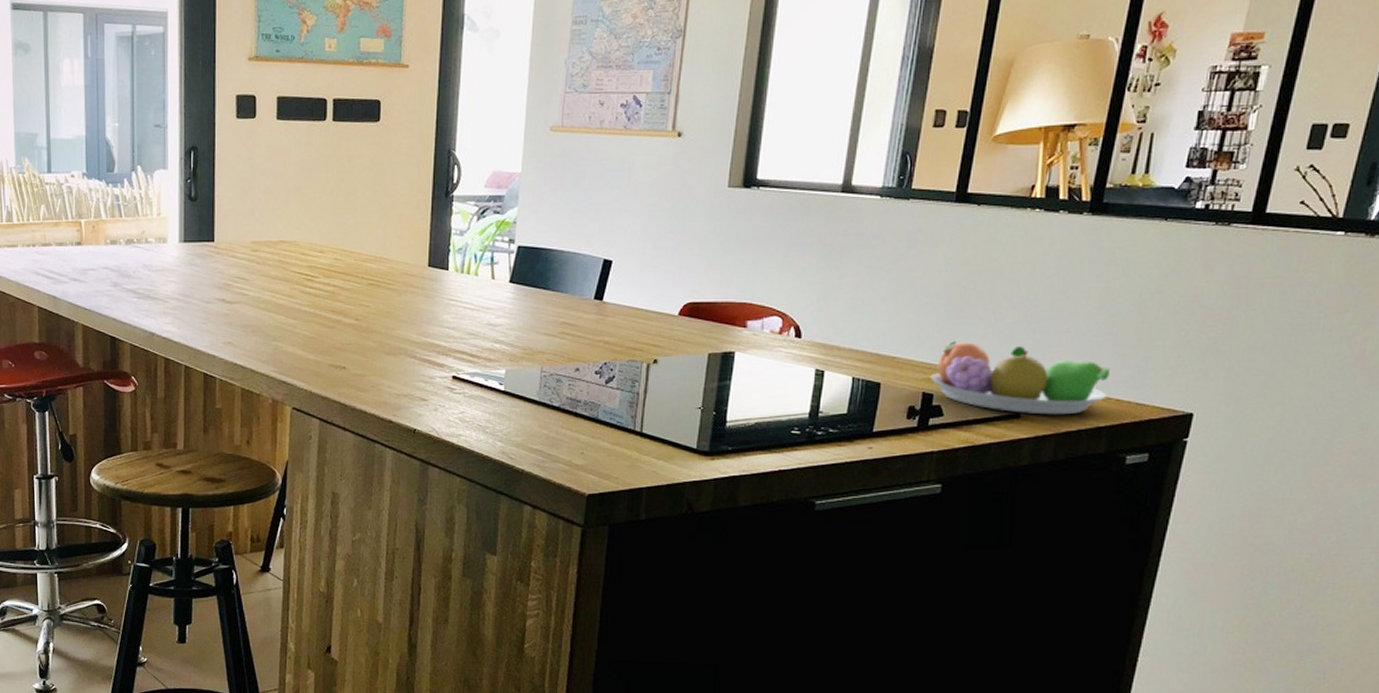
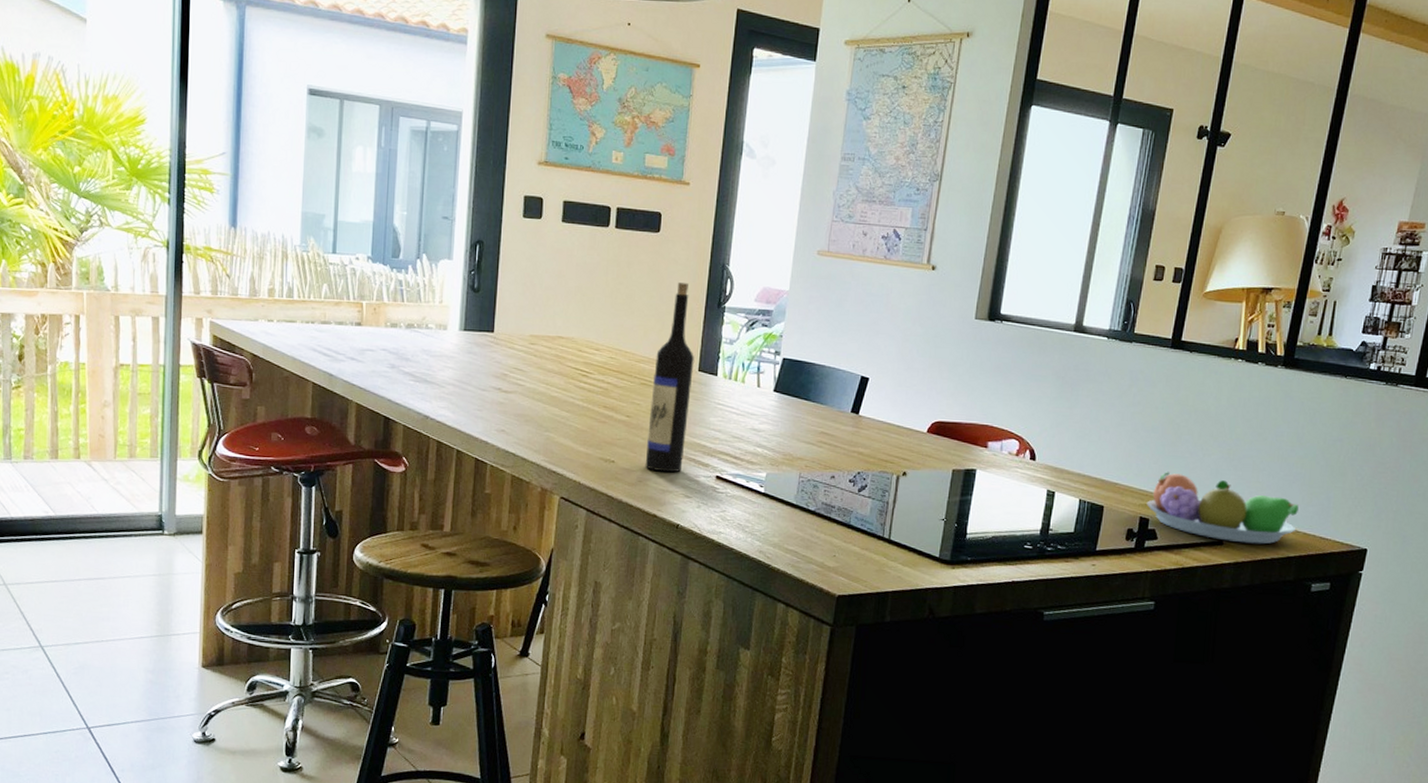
wine bottle: none [377,174,423,376] -> present [645,283,694,473]

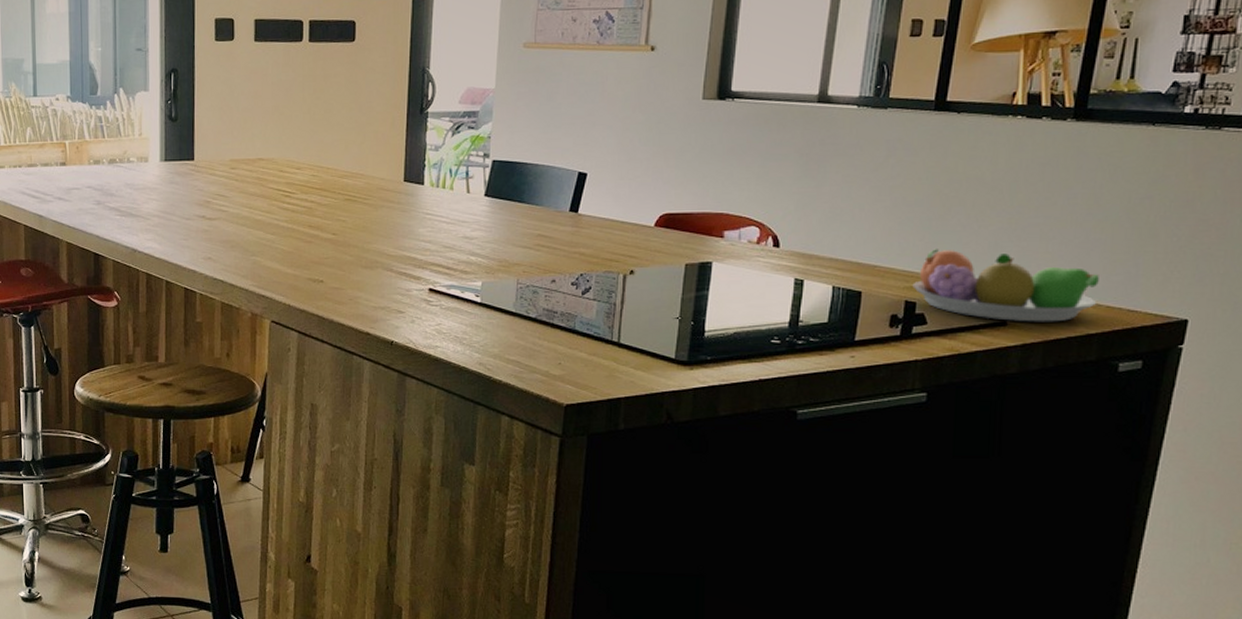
wine bottle: present [645,283,694,473] -> none [354,91,399,289]

